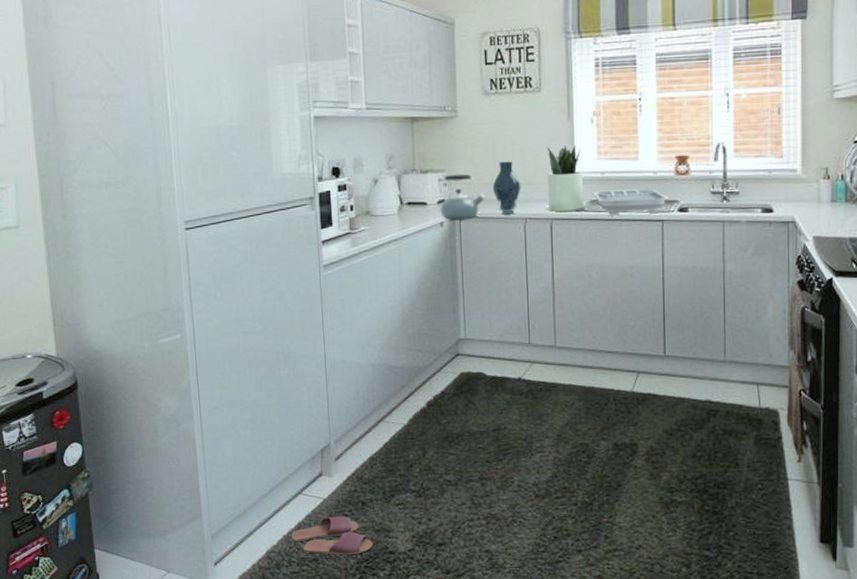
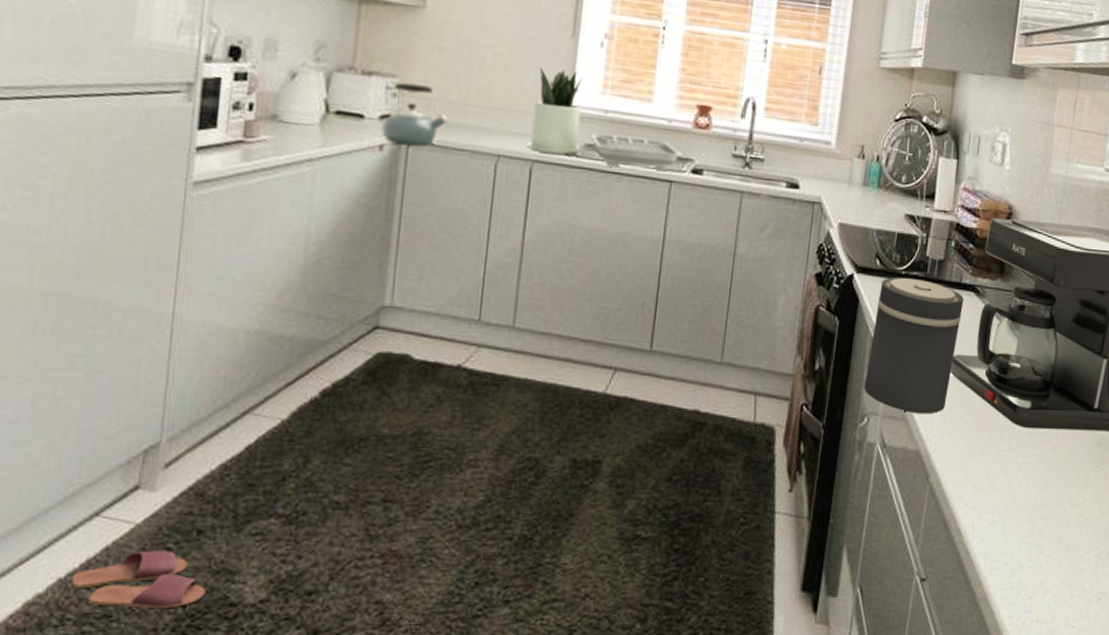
vase: present [492,161,521,215] -> none [459,76,499,148]

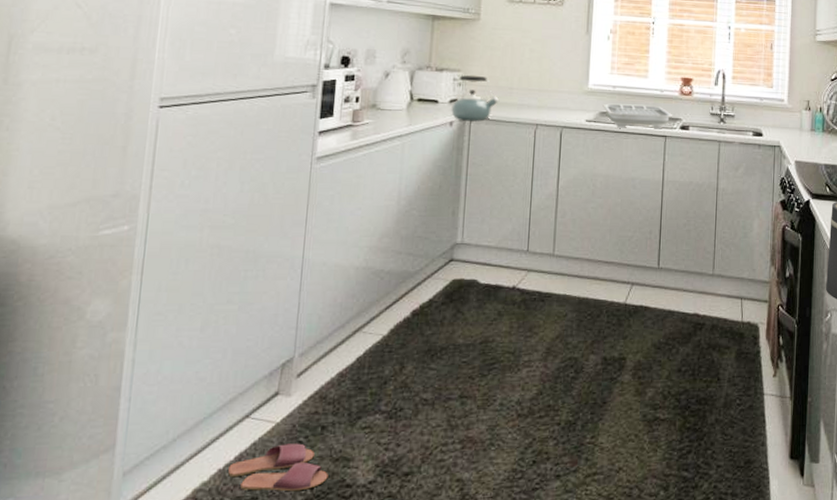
planter: present [525,67,584,155] -> none [556,57,597,122]

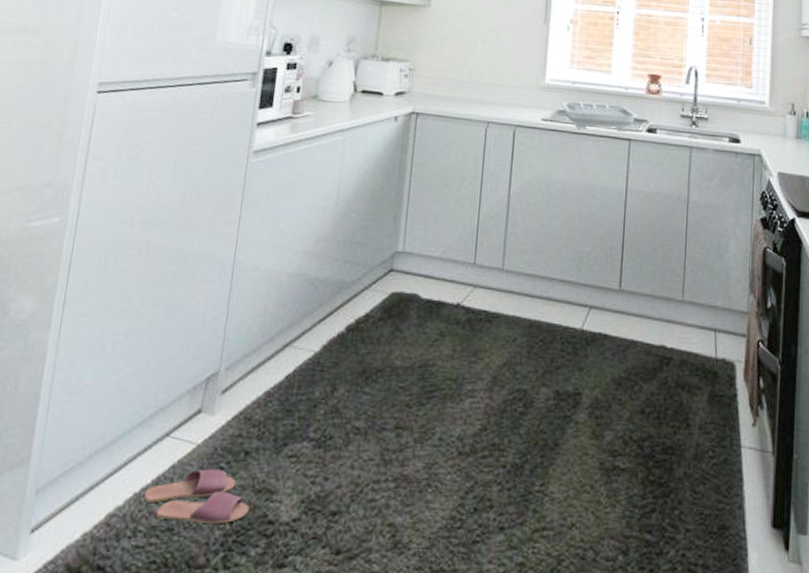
kettle: present [451,75,500,122] -> none [396,65,449,117]

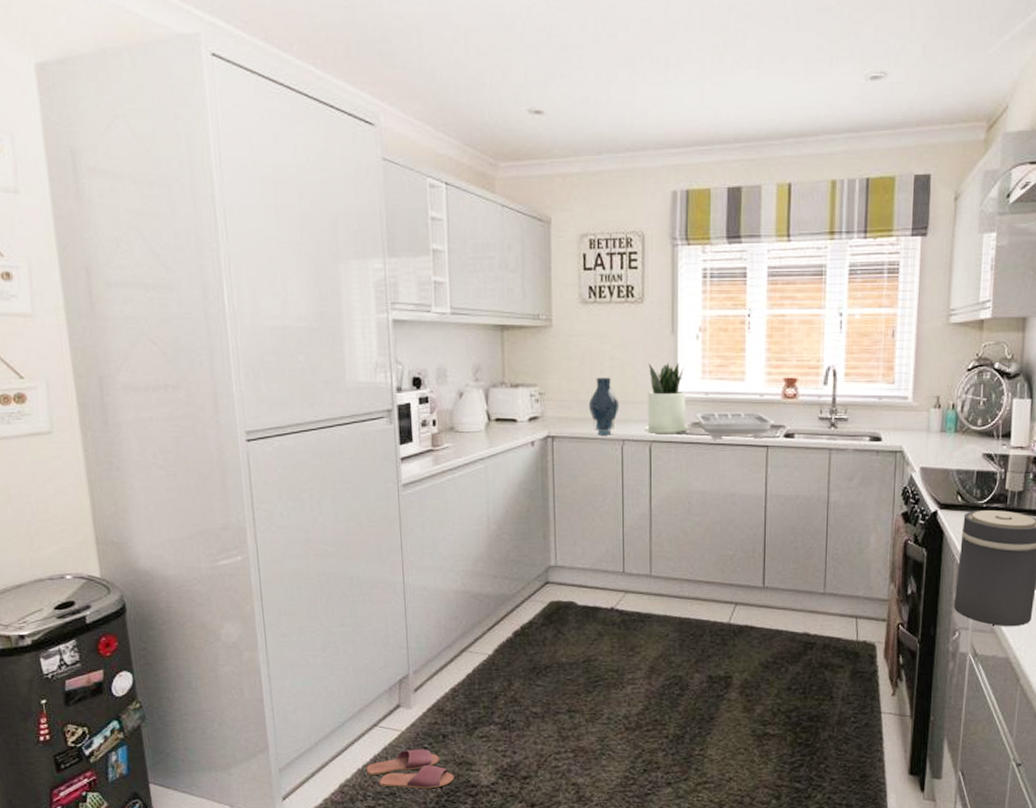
vase: none [456,58,488,116] -> present [588,377,620,435]
planter: none [509,49,555,120] -> present [643,363,689,435]

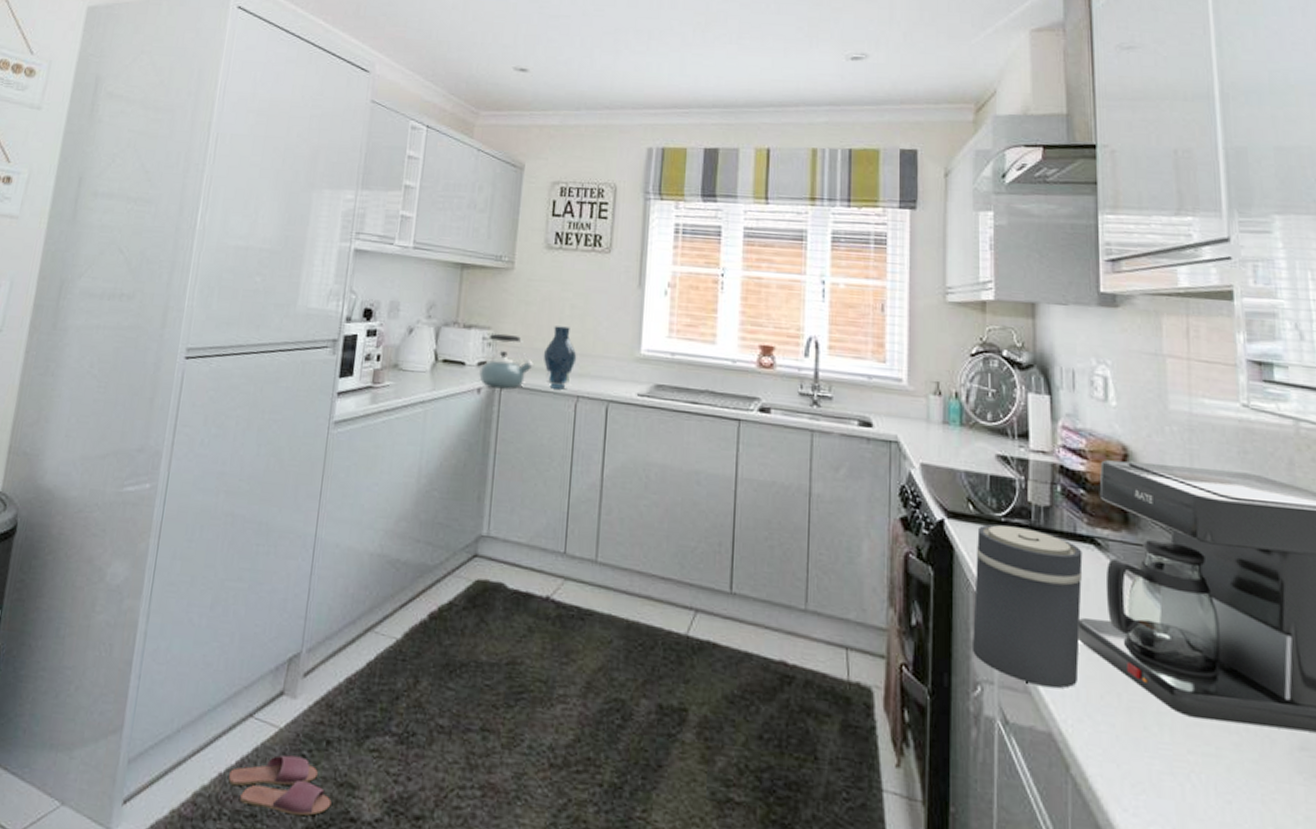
kettle: none [531,389,581,440] -> present [479,333,535,390]
planter: present [643,363,689,435] -> none [600,315,652,396]
dish rack: present [694,412,776,439] -> none [658,374,749,411]

